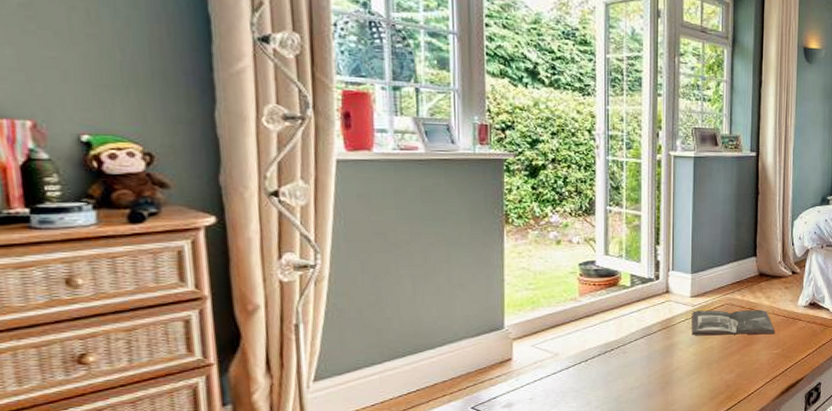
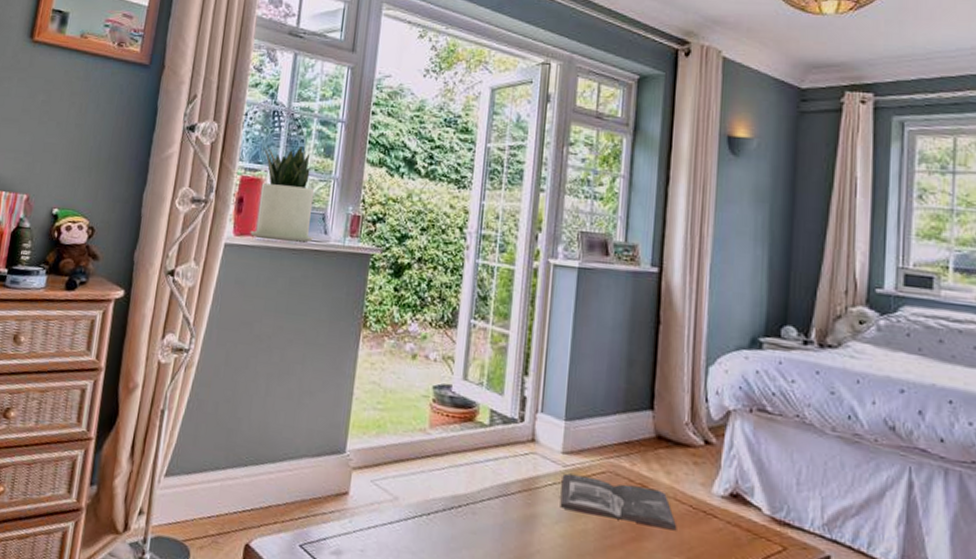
planter: none [365,58,440,154] -> present [250,145,315,243]

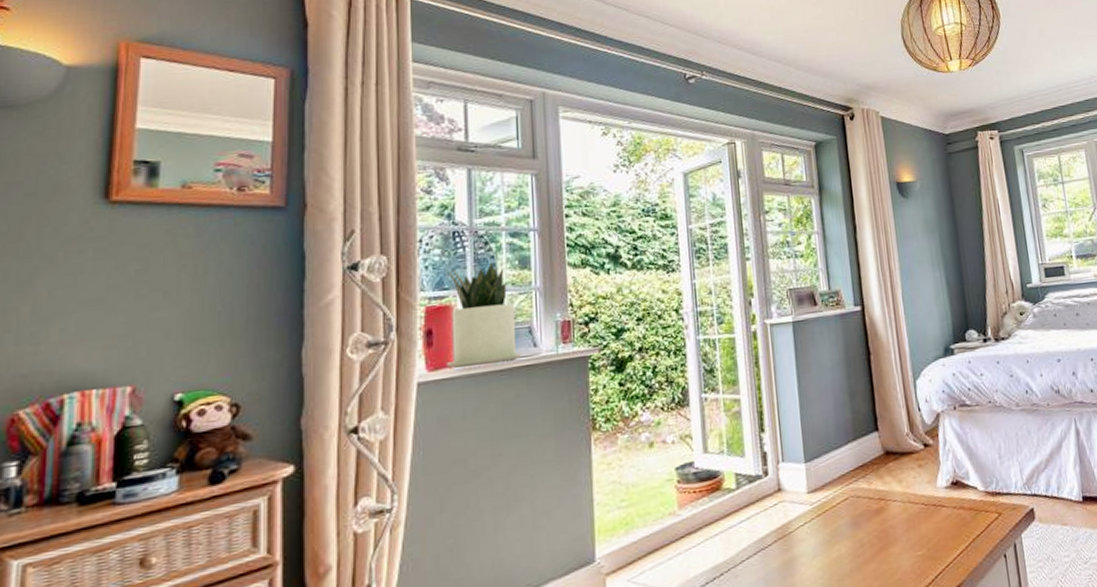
magazine: present [560,473,677,531] -> none [811,498,916,543]

